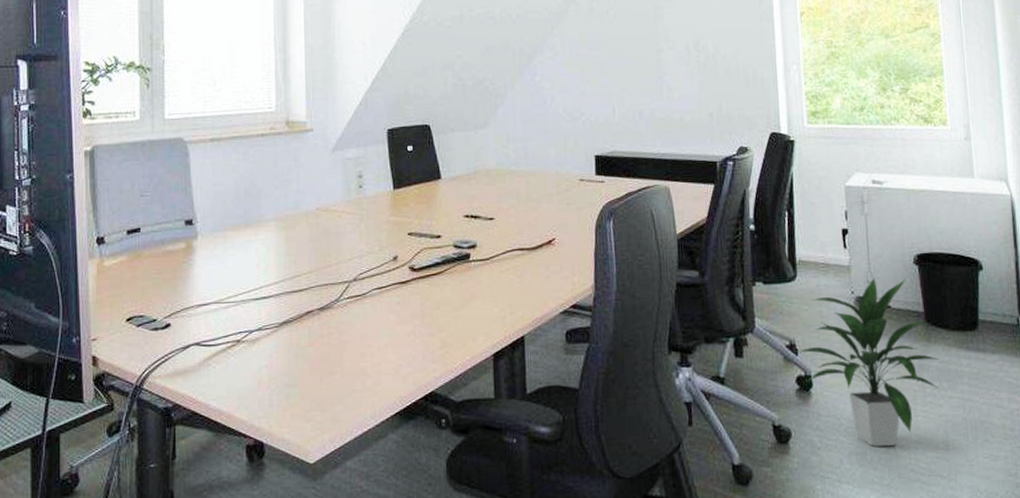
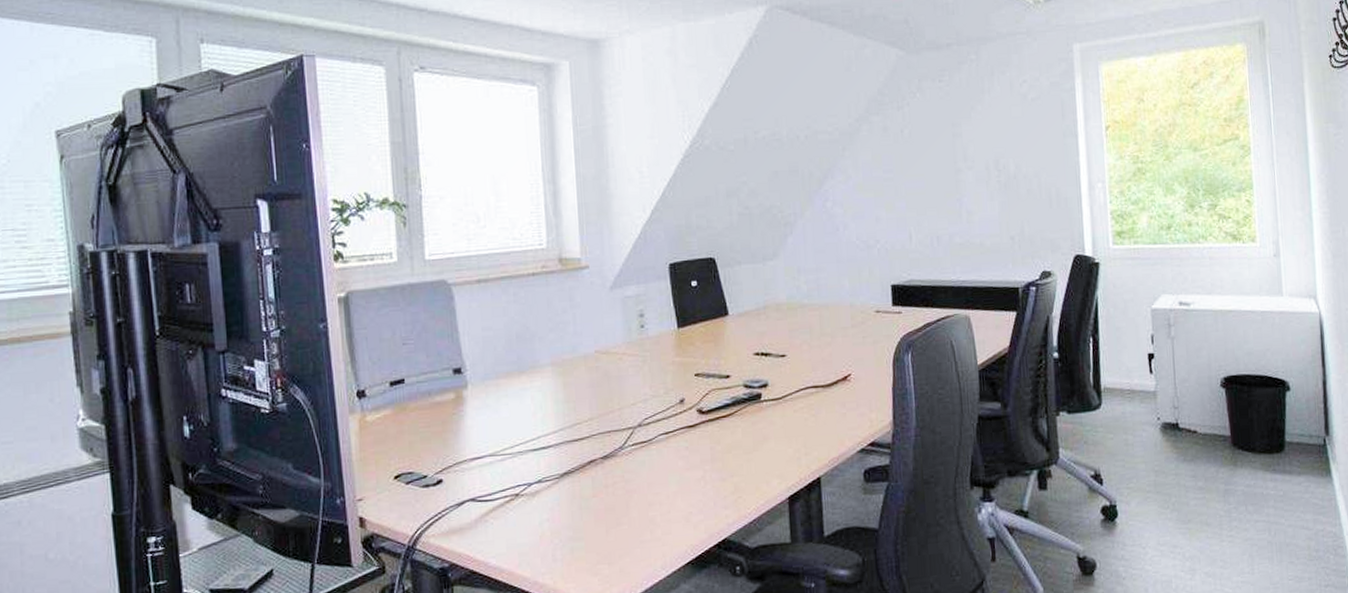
indoor plant: present [795,277,941,447] -> none [1100,402,1247,574]

